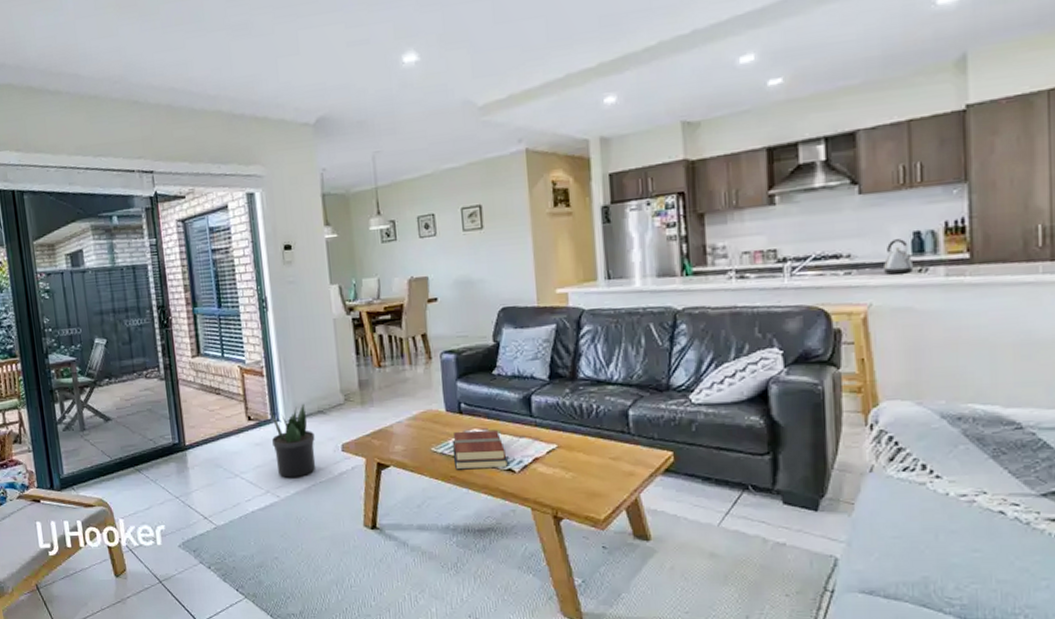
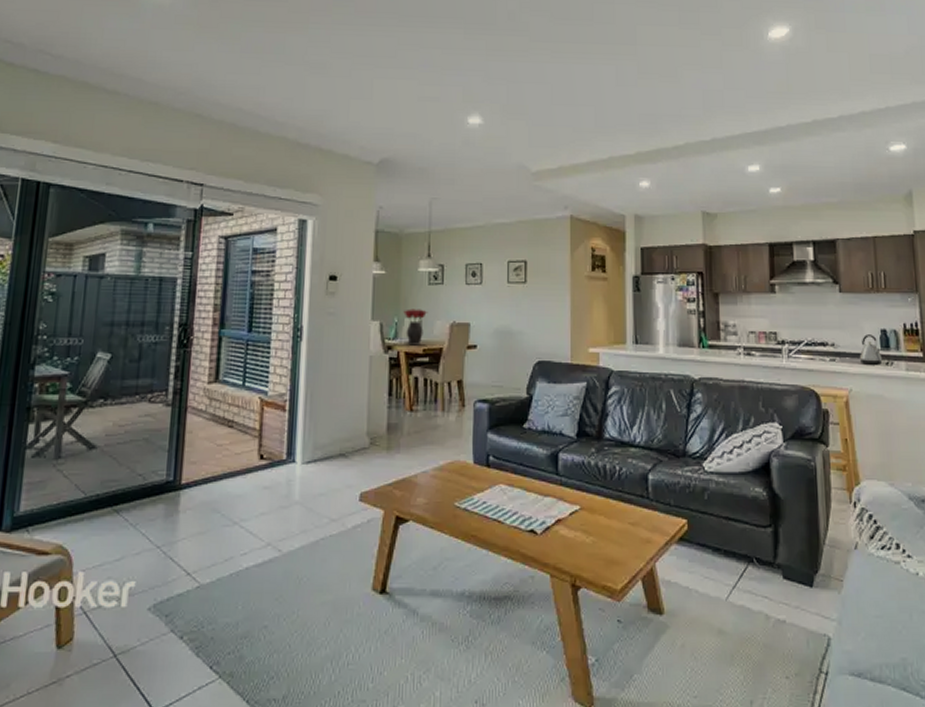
planter: present [269,403,316,478] -> none [283,444,332,529]
bouquet: none [360,268,385,305] -> present [403,309,428,346]
books: present [451,430,509,470] -> none [476,486,532,529]

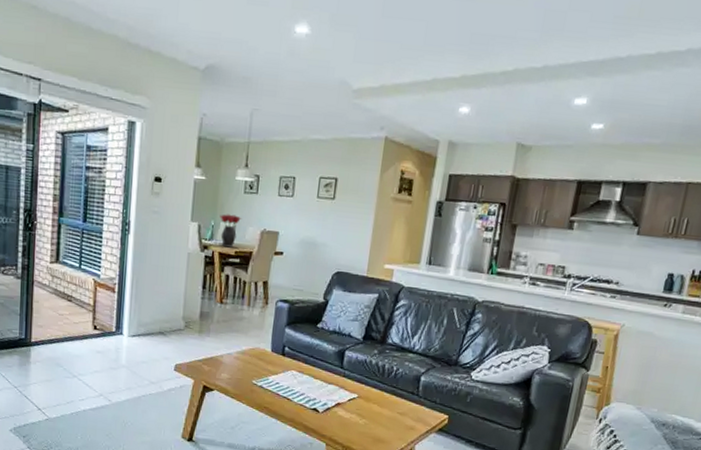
kettle: present [859,334,883,365] -> none [639,277,663,306]

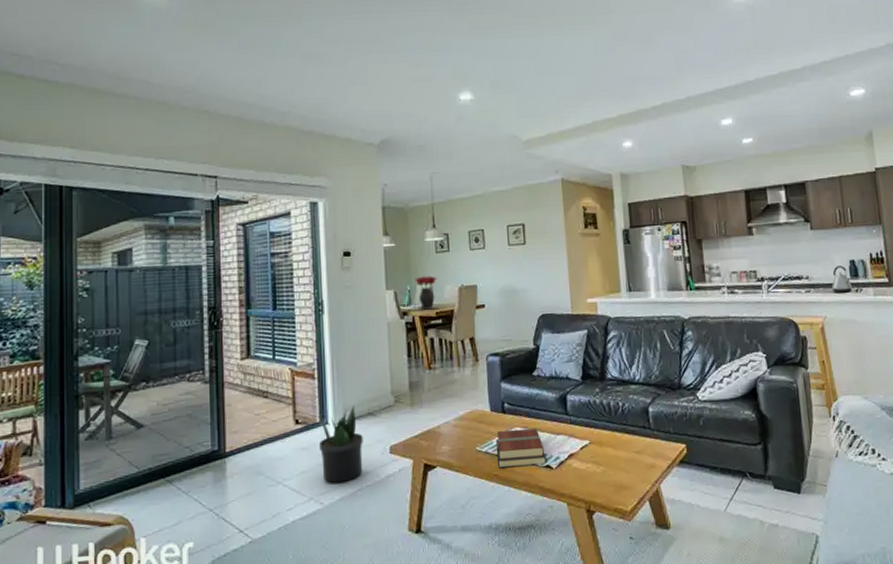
planter: none [113,322,152,387] -> present [318,405,363,483]
books: none [269,370,316,408] -> present [495,428,547,469]
kettle: none [639,277,663,306] -> present [831,266,853,294]

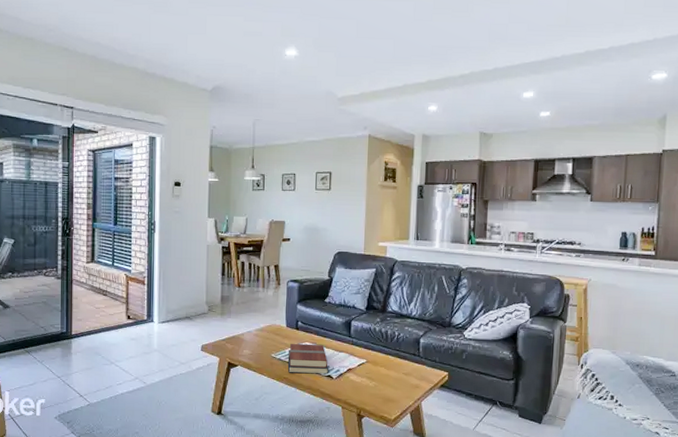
planter: present [318,405,363,483] -> none [146,309,181,369]
bouquet: present [415,276,438,310] -> none [233,209,252,238]
kettle: present [831,266,853,294] -> none [600,236,620,261]

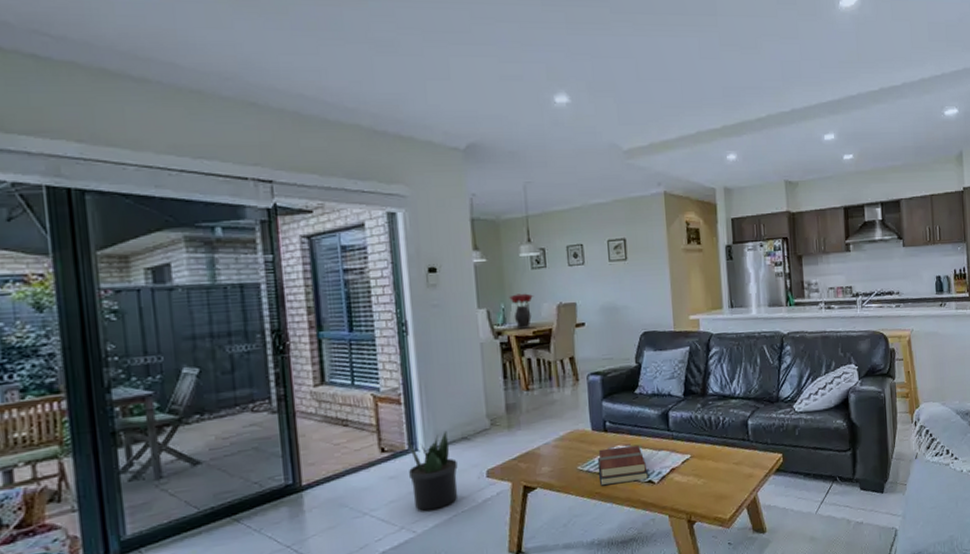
planter: none [146,309,181,369] -> present [406,430,458,511]
bouquet: none [233,209,252,238] -> present [509,293,534,329]

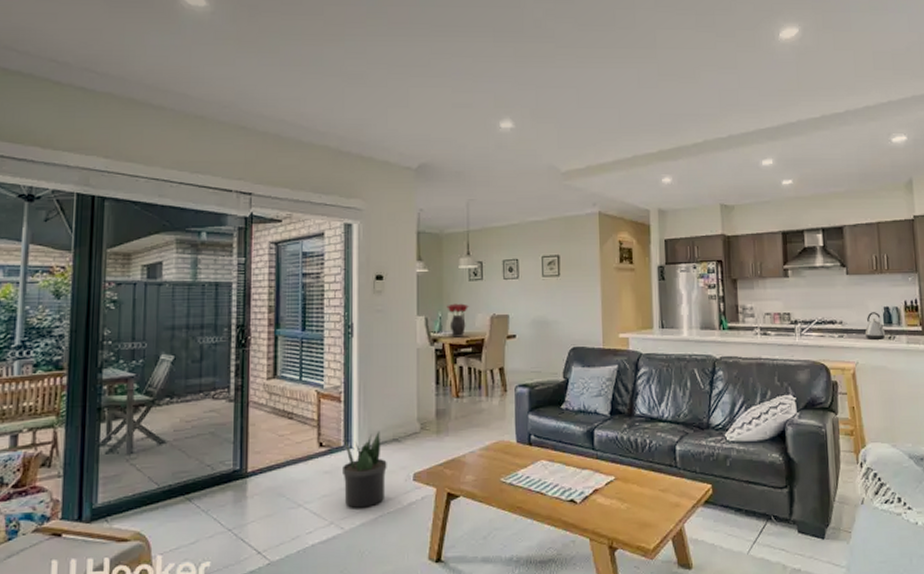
books: present [597,446,650,486] -> none [520,461,572,501]
kettle: none [919,281,938,308] -> present [864,312,886,340]

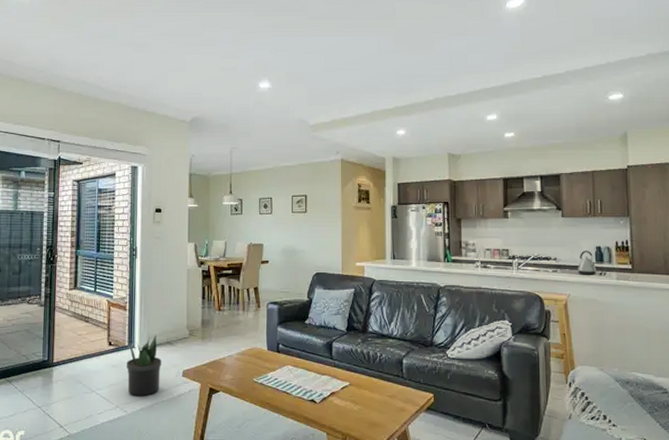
bouquet: present [446,303,470,338] -> none [212,233,231,261]

